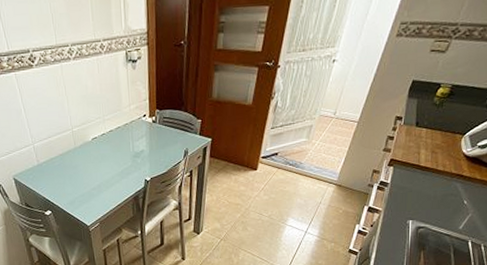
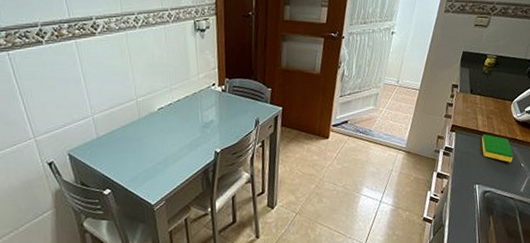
dish sponge: none [421,169,456,199] -> present [481,133,513,163]

